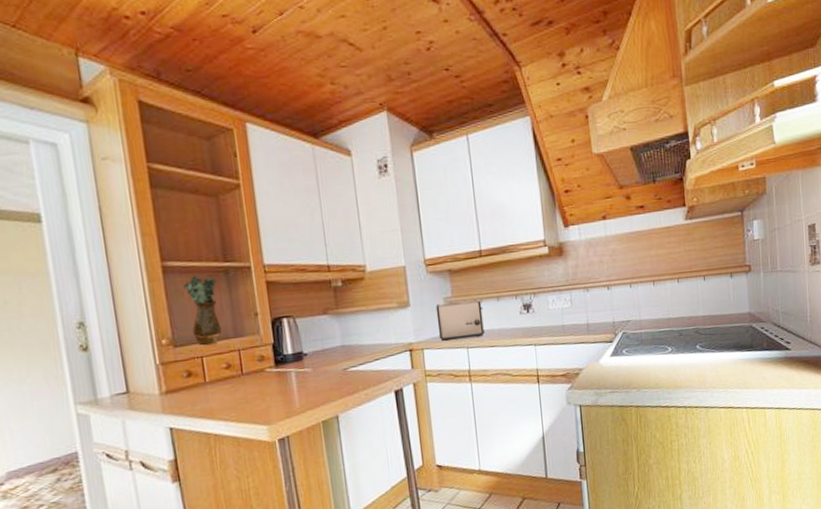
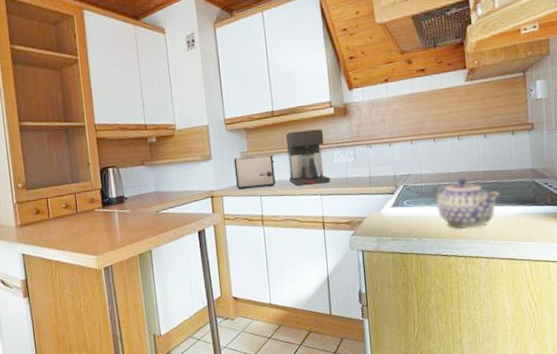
vase: present [184,273,222,345] -> none [35,131,63,189]
coffee maker: none [495,271,545,336] -> present [285,129,330,187]
teapot: none [651,323,719,378] -> present [432,177,500,230]

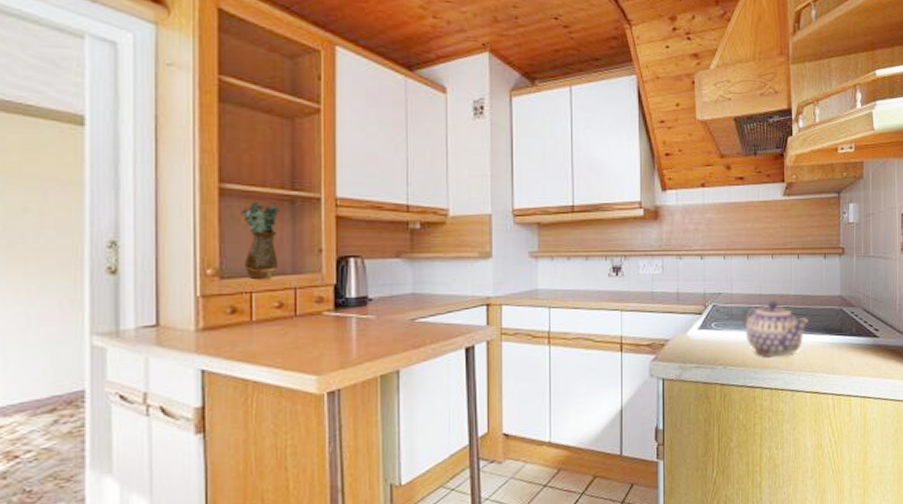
vase: none [35,131,63,189] -> present [241,199,280,279]
toaster: present [233,154,276,191] -> none [520,257,570,299]
coffee maker: present [285,129,330,187] -> none [586,232,633,299]

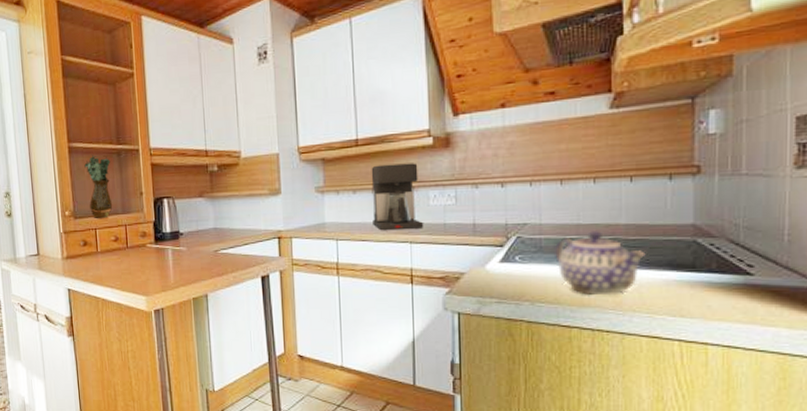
coffee maker: none [586,232,633,299] -> present [371,163,423,231]

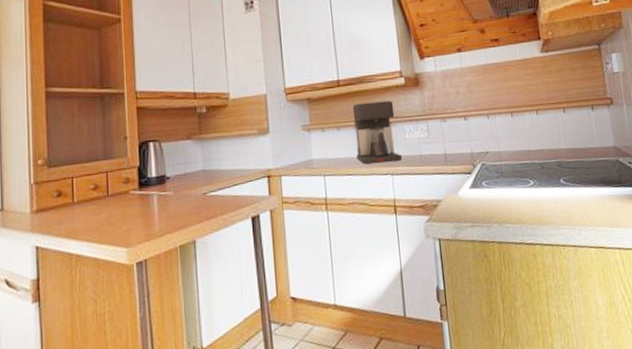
vase: present [84,154,113,218] -> none [63,98,93,166]
teapot: present [553,231,646,296] -> none [512,155,584,214]

